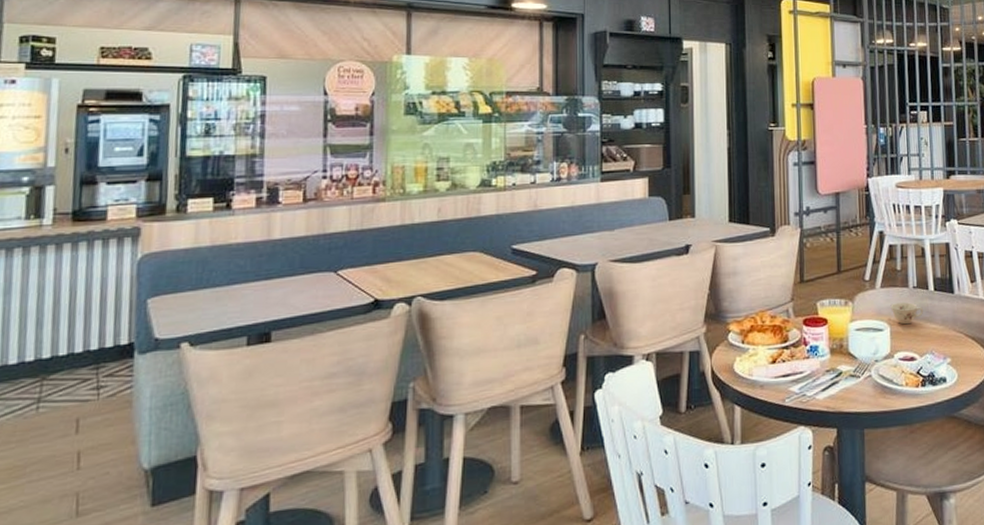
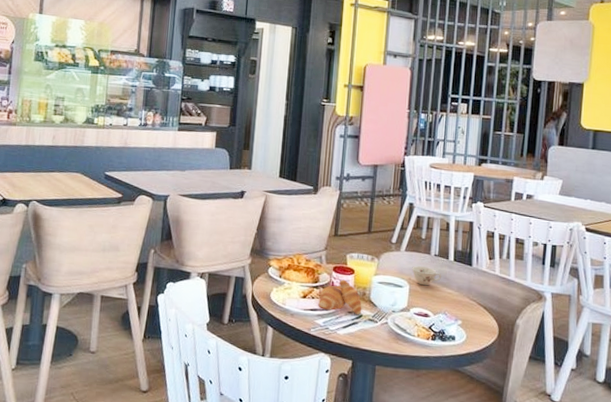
croissant: none [791,333,841,373] -> present [318,279,362,315]

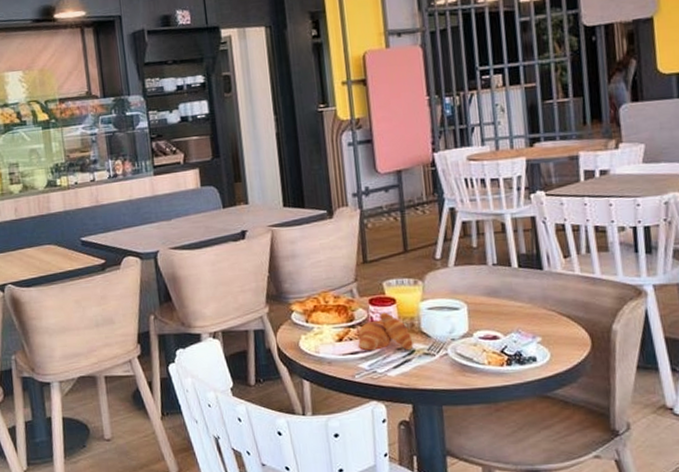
teacup: present [412,265,441,286] -> none [466,280,506,303]

